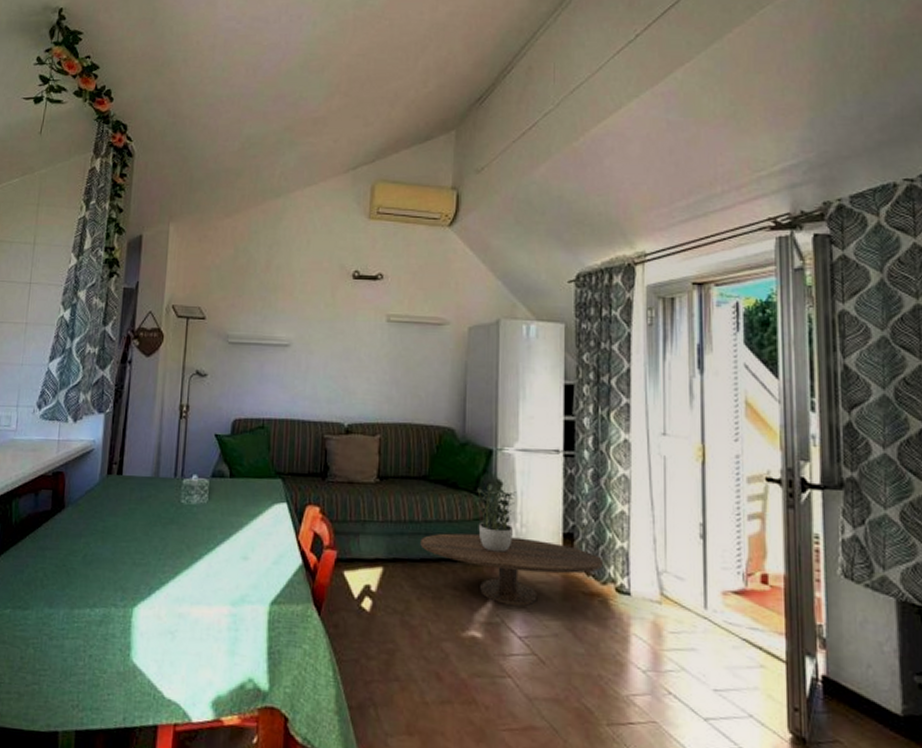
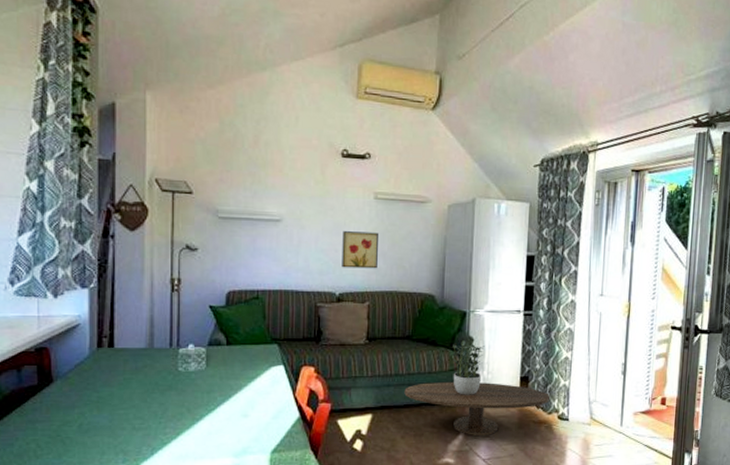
wall art: none [351,356,391,398] -> present [342,231,378,269]

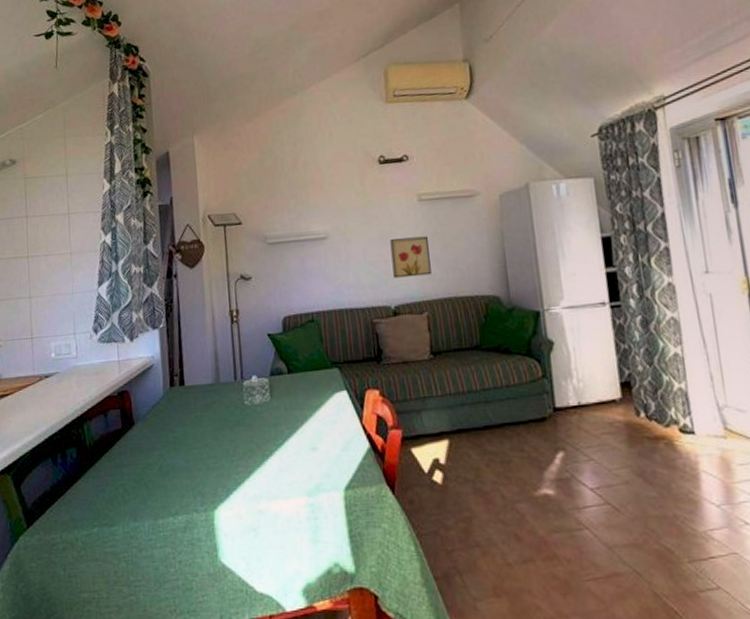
coffee table: present [404,381,550,437] -> none [481,392,665,460]
potted plant: present [449,340,485,395] -> none [525,345,572,410]

